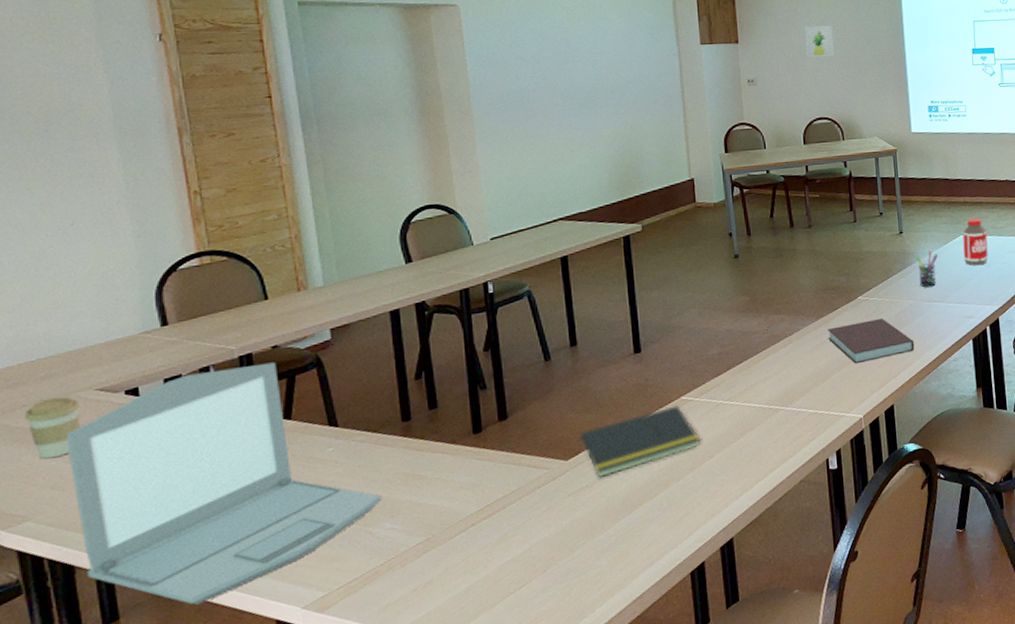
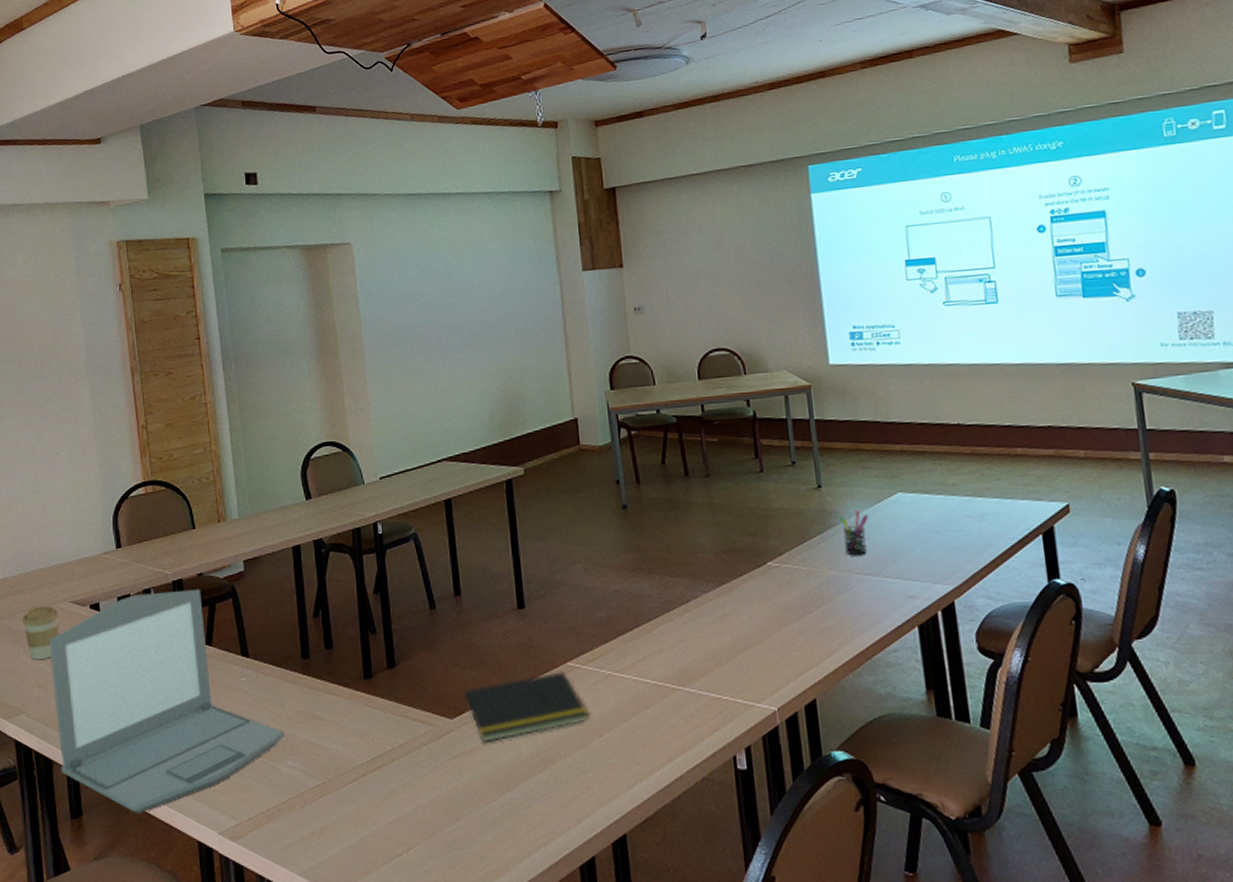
wall art: present [804,25,834,58] -> none [696,241,732,280]
notebook: present [827,317,915,364] -> none [731,590,841,644]
bottle: present [962,219,988,266] -> none [900,472,937,533]

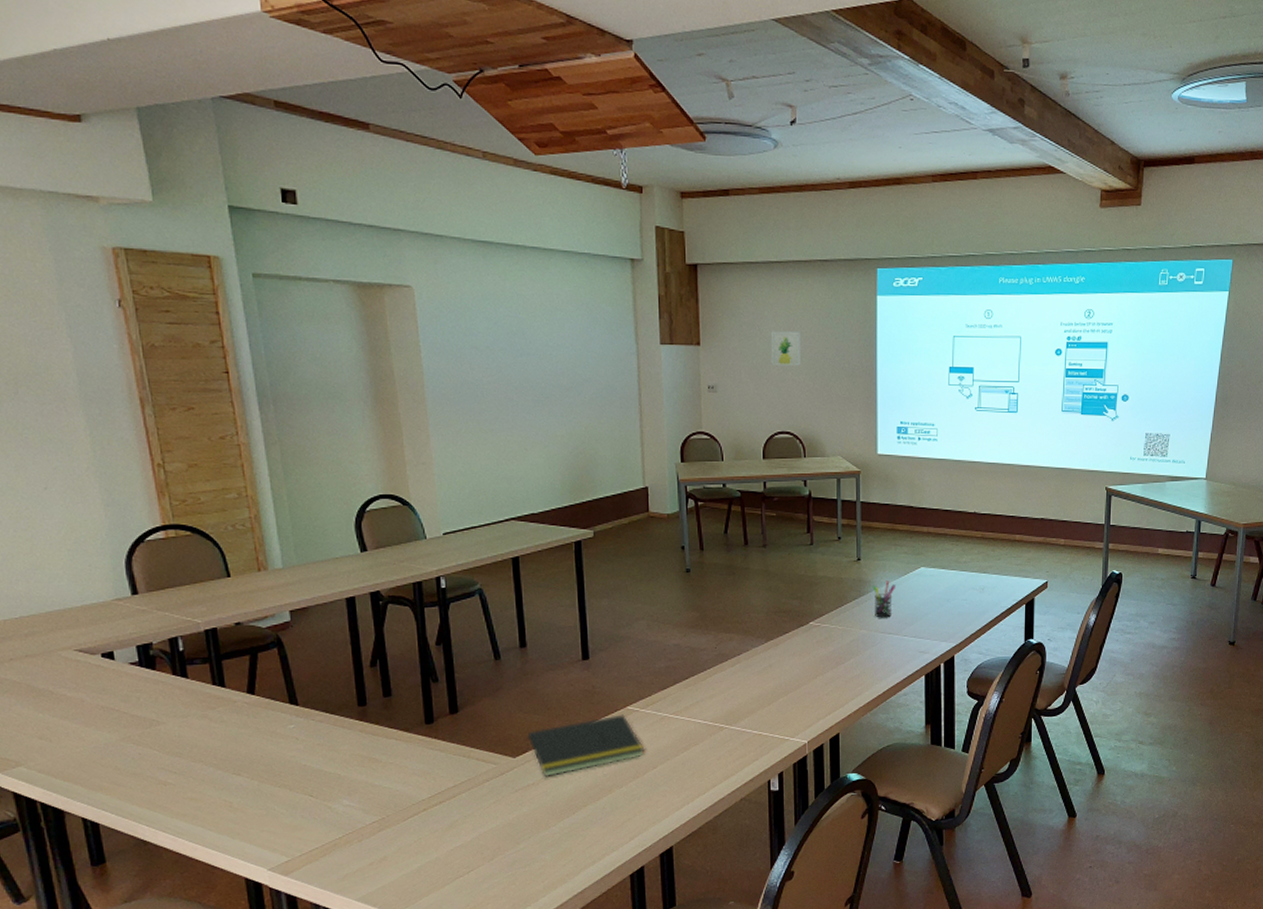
coffee cup: present [22,606,59,661] -> none [12,655,62,711]
laptop: present [49,589,284,813] -> none [50,638,339,857]
wall art: none [696,241,732,280] -> present [770,331,802,366]

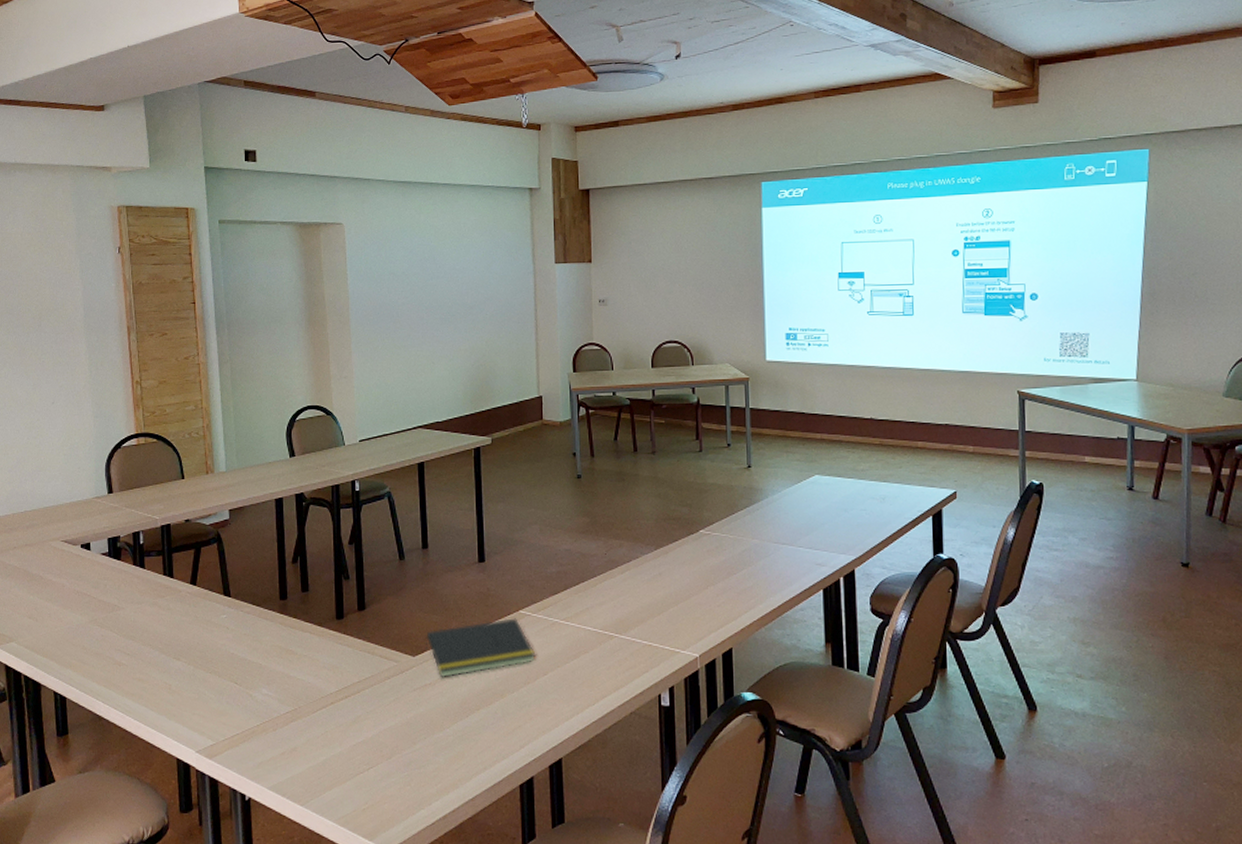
wall art: present [770,331,802,366] -> none [658,245,688,279]
pen holder: present [872,581,895,618] -> none [764,489,788,528]

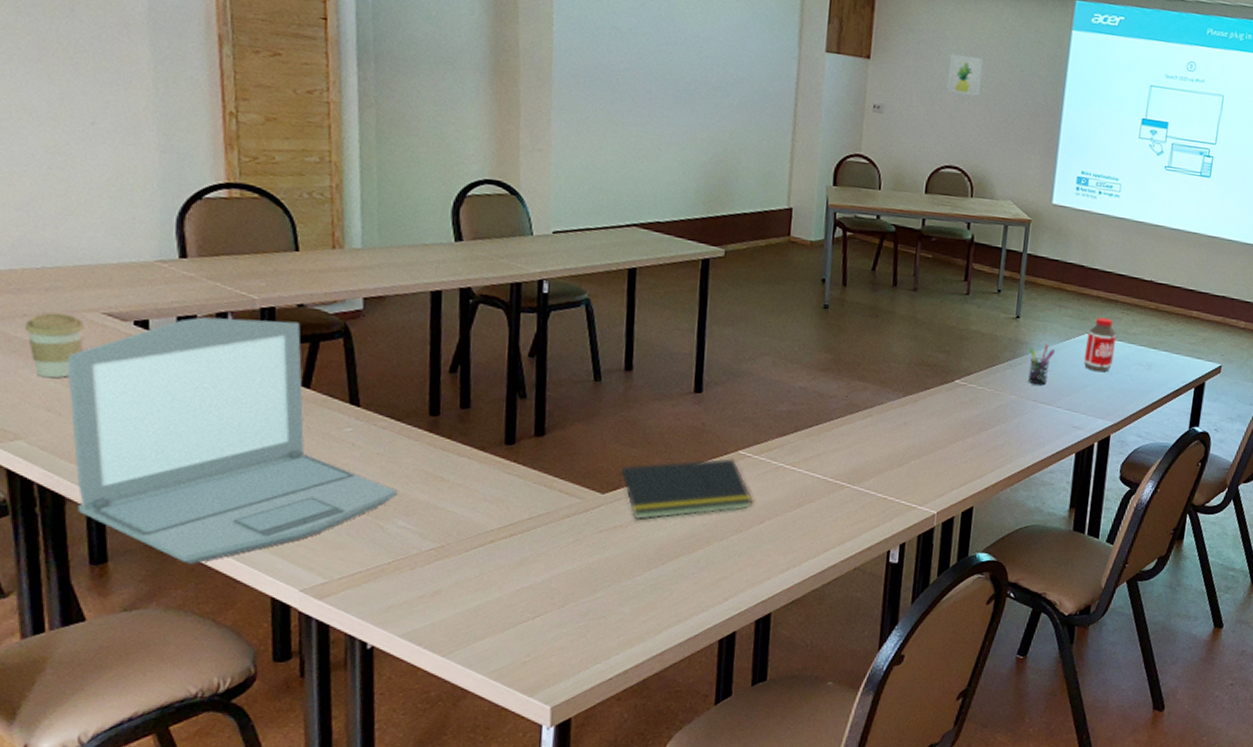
coffee cup: none [14,544,51,593] -> present [24,313,85,379]
laptop: none [40,534,260,733] -> present [66,317,397,564]
wall art: none [658,245,688,279] -> present [946,53,984,96]
pen holder: none [764,489,788,528] -> present [1028,344,1055,386]
bottle: none [817,459,846,510] -> present [1083,318,1117,373]

